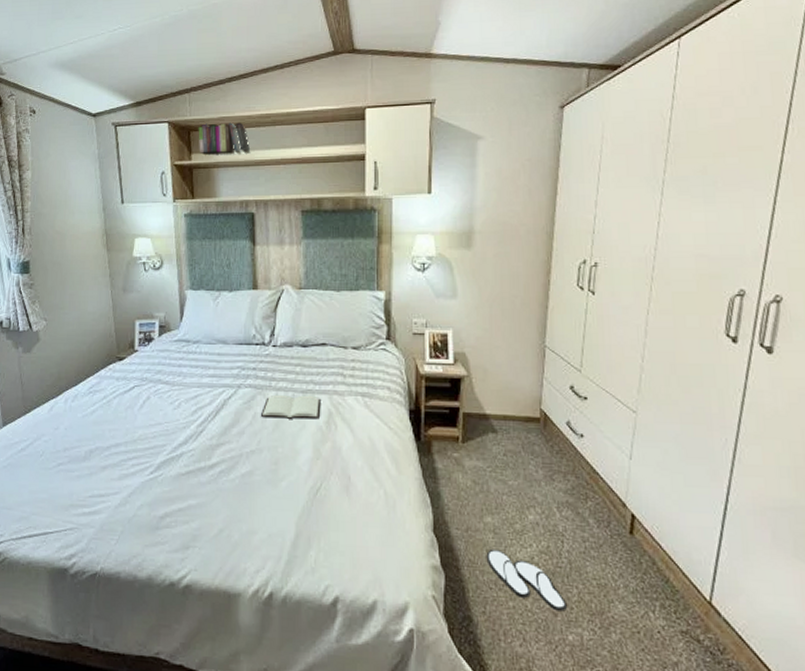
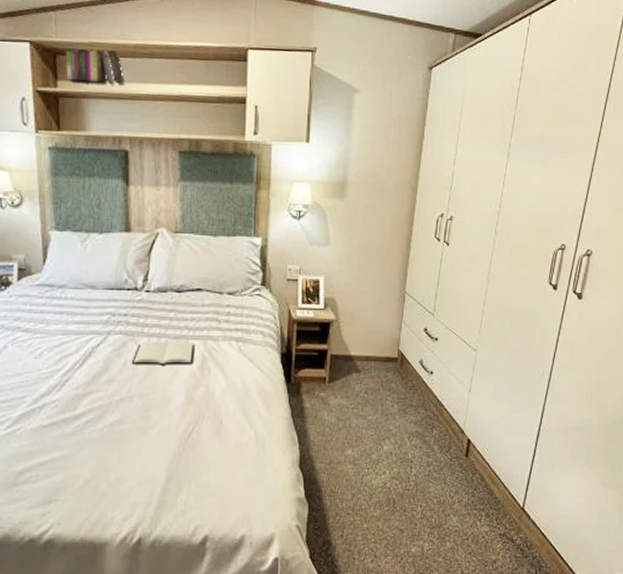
slippers: present [486,548,567,612] -> none [345,478,412,528]

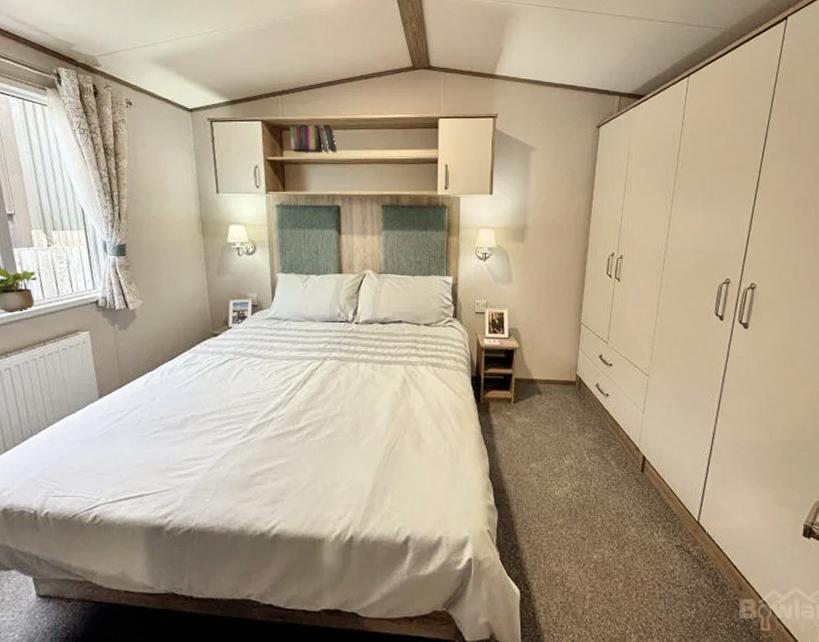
book: present [131,341,195,365] -> none [343,365,397,386]

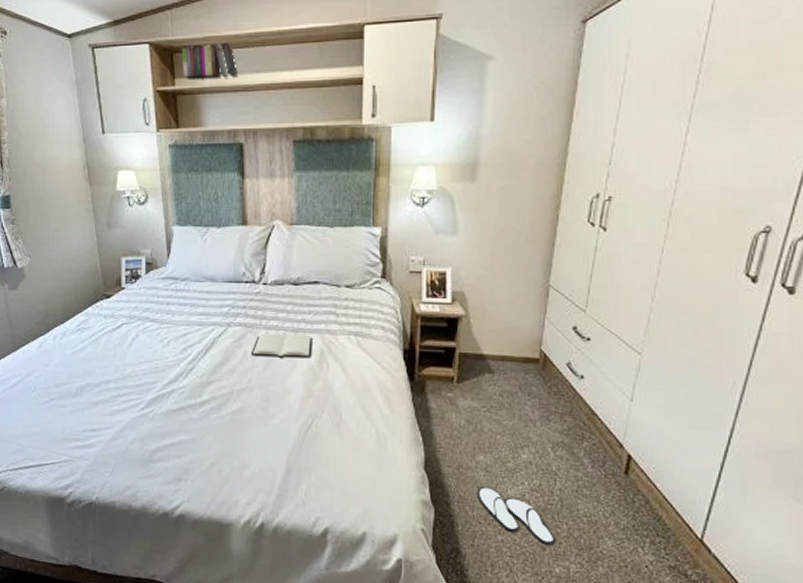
book: none [343,365,397,386] -> present [250,333,313,358]
slippers: none [531,489,593,536] -> present [477,486,555,546]

